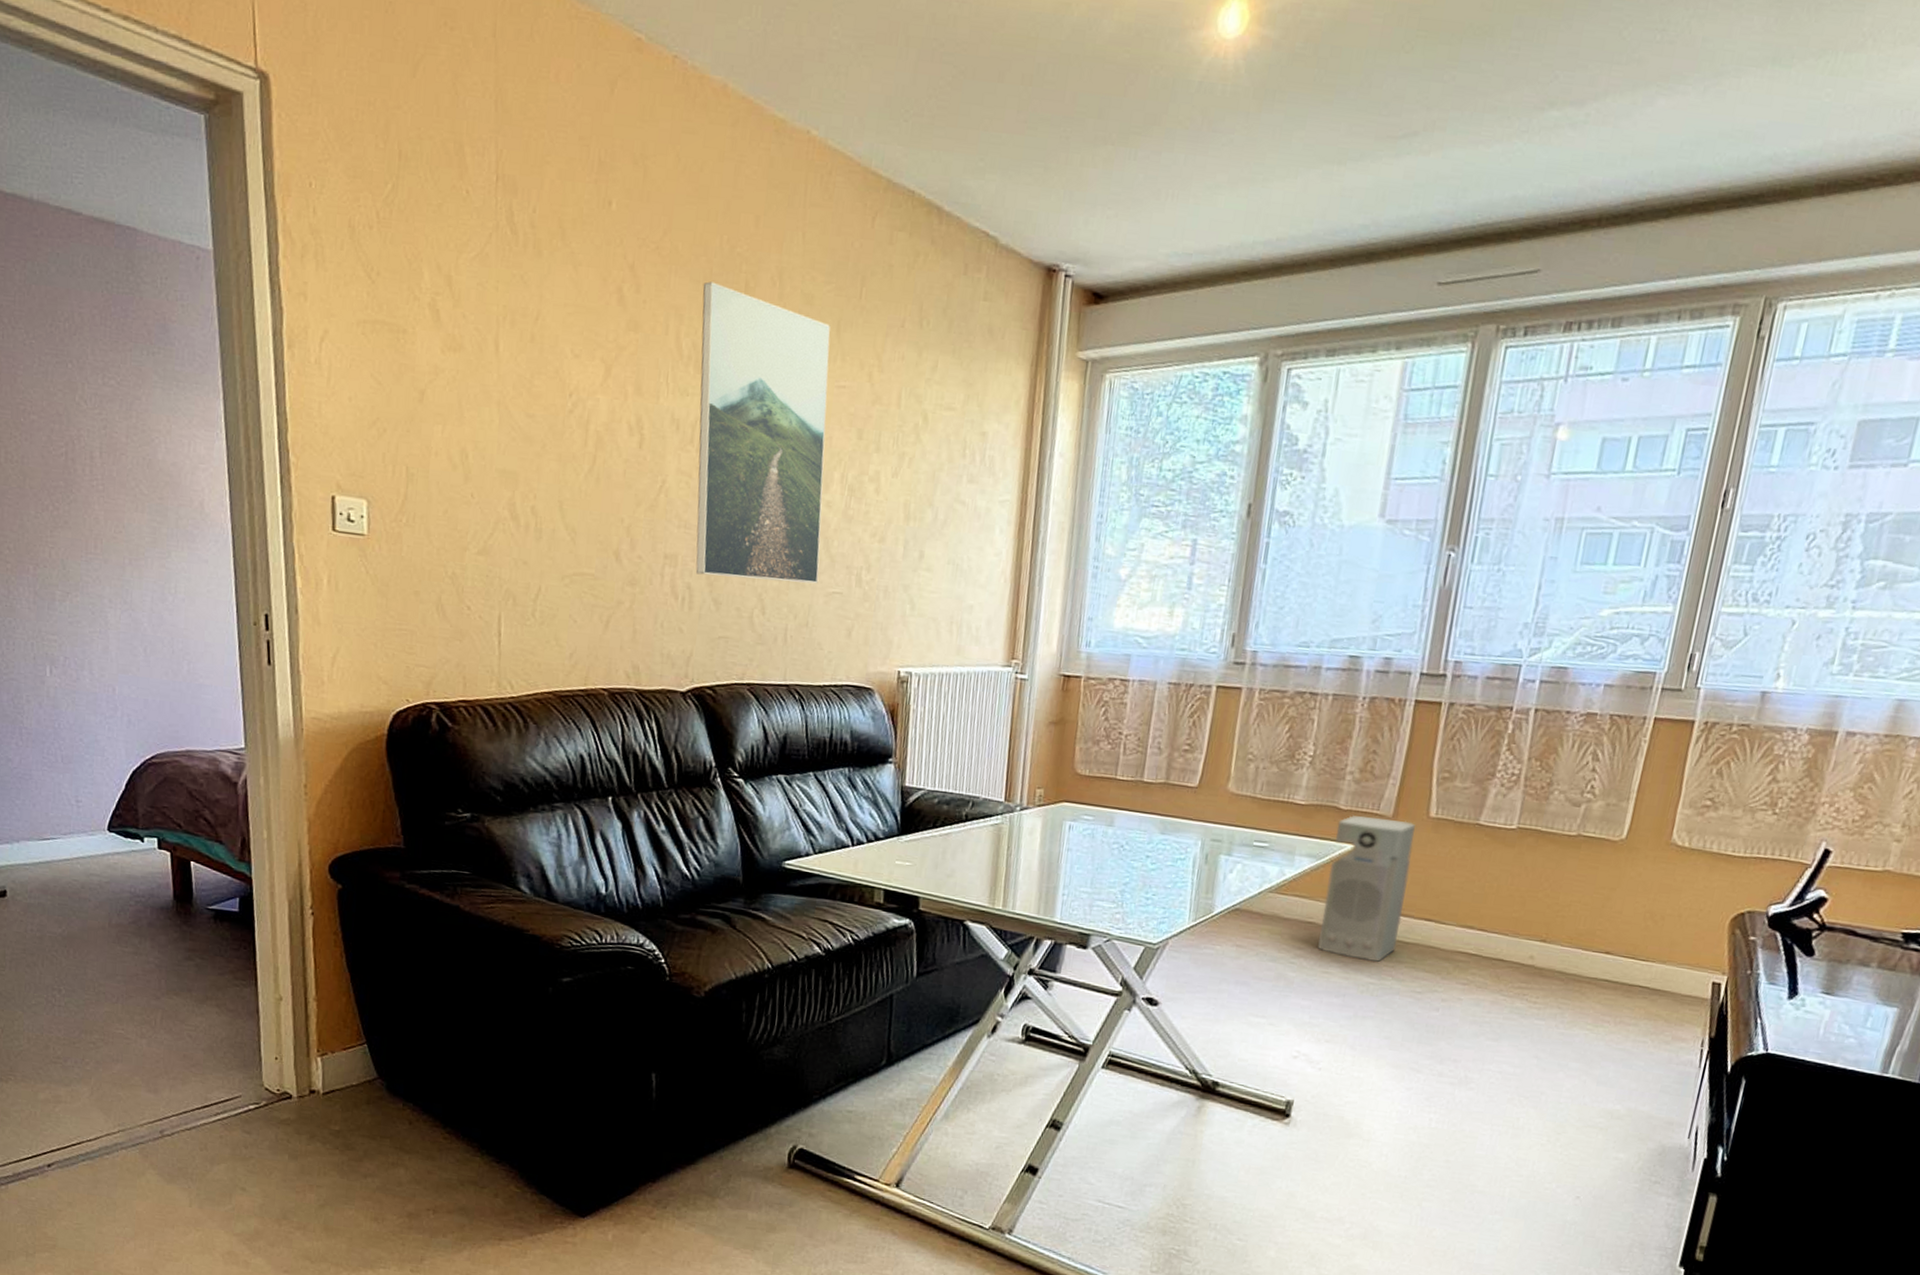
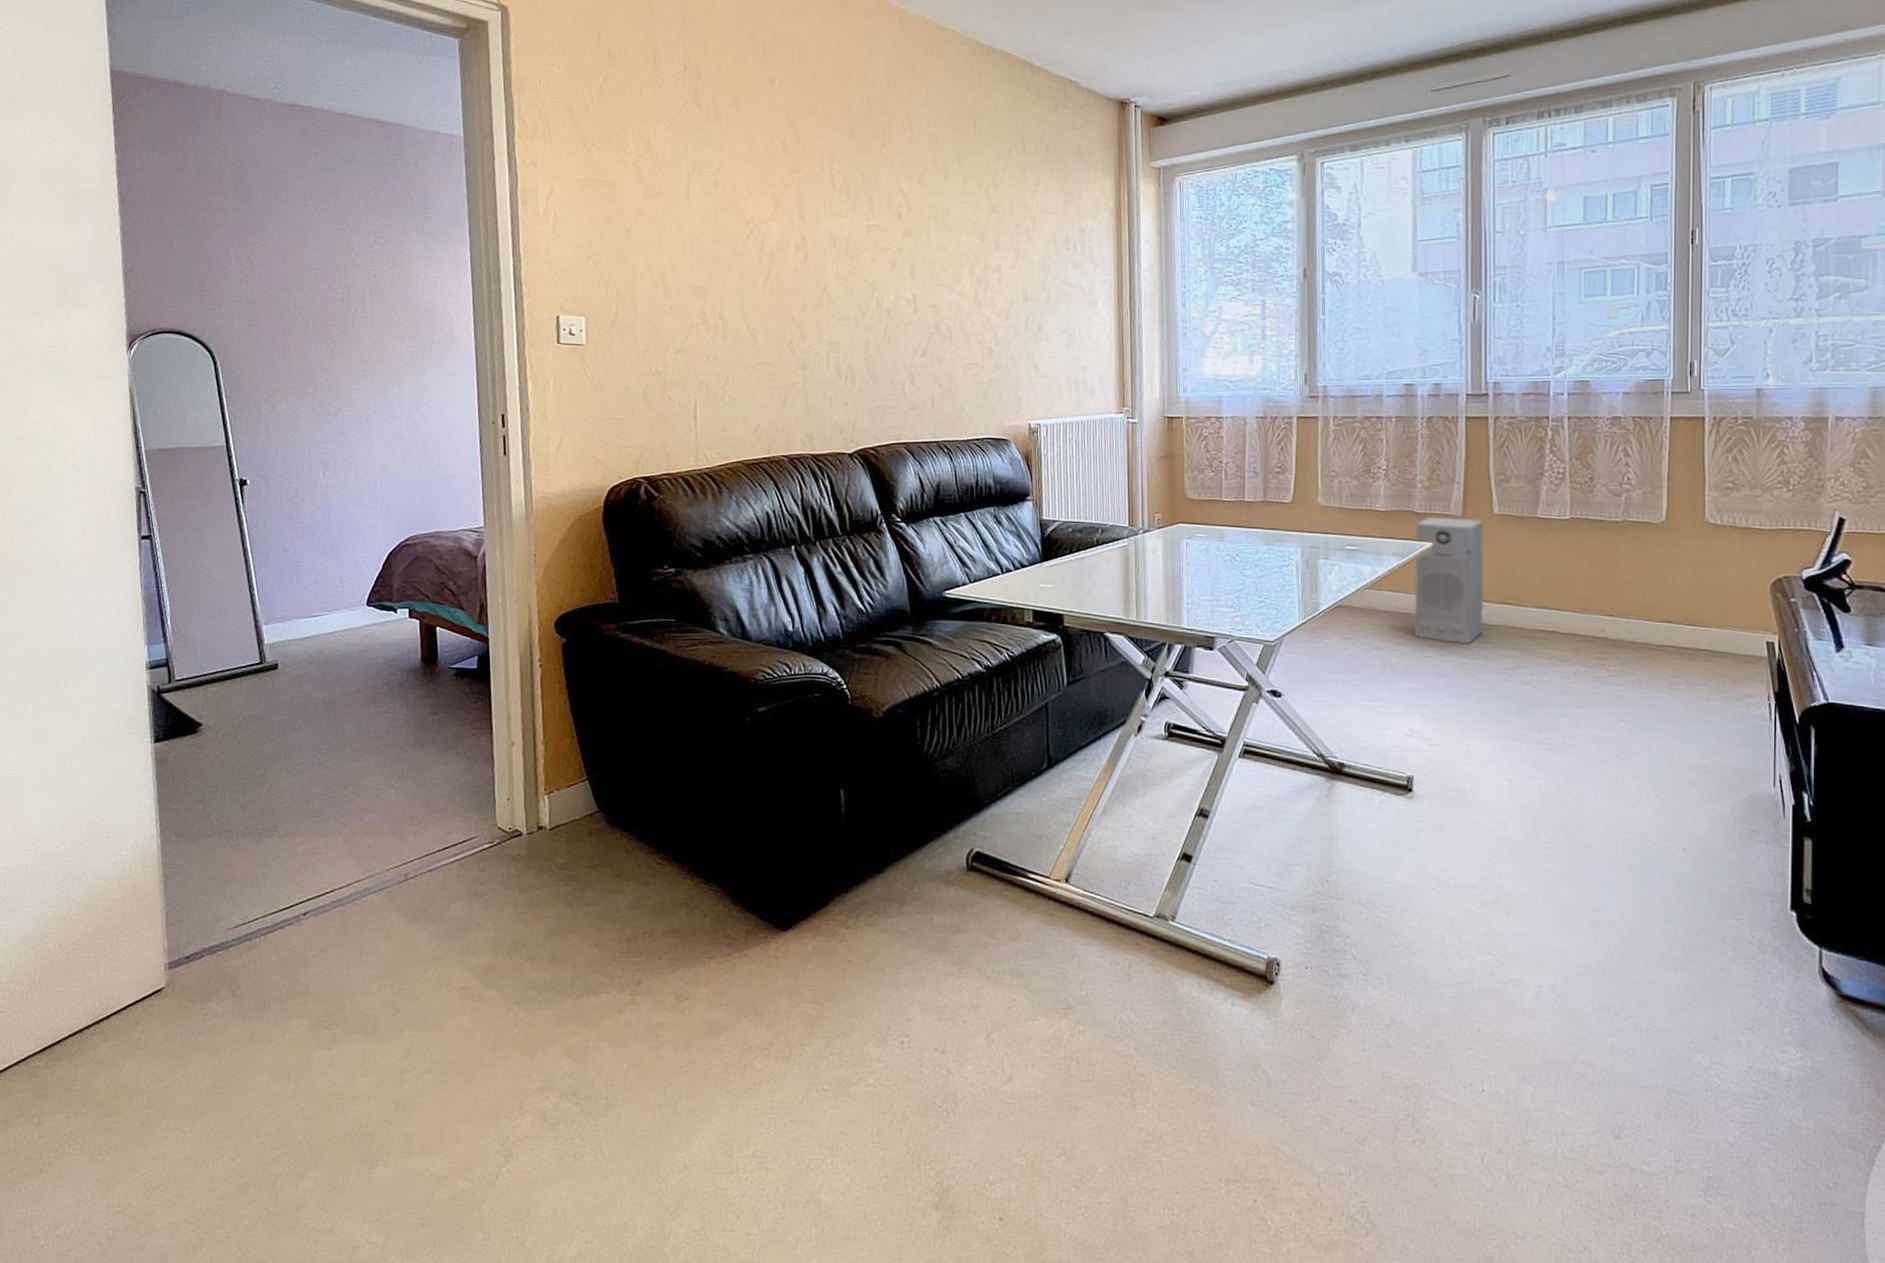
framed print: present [695,281,831,584] -> none [849,131,957,358]

